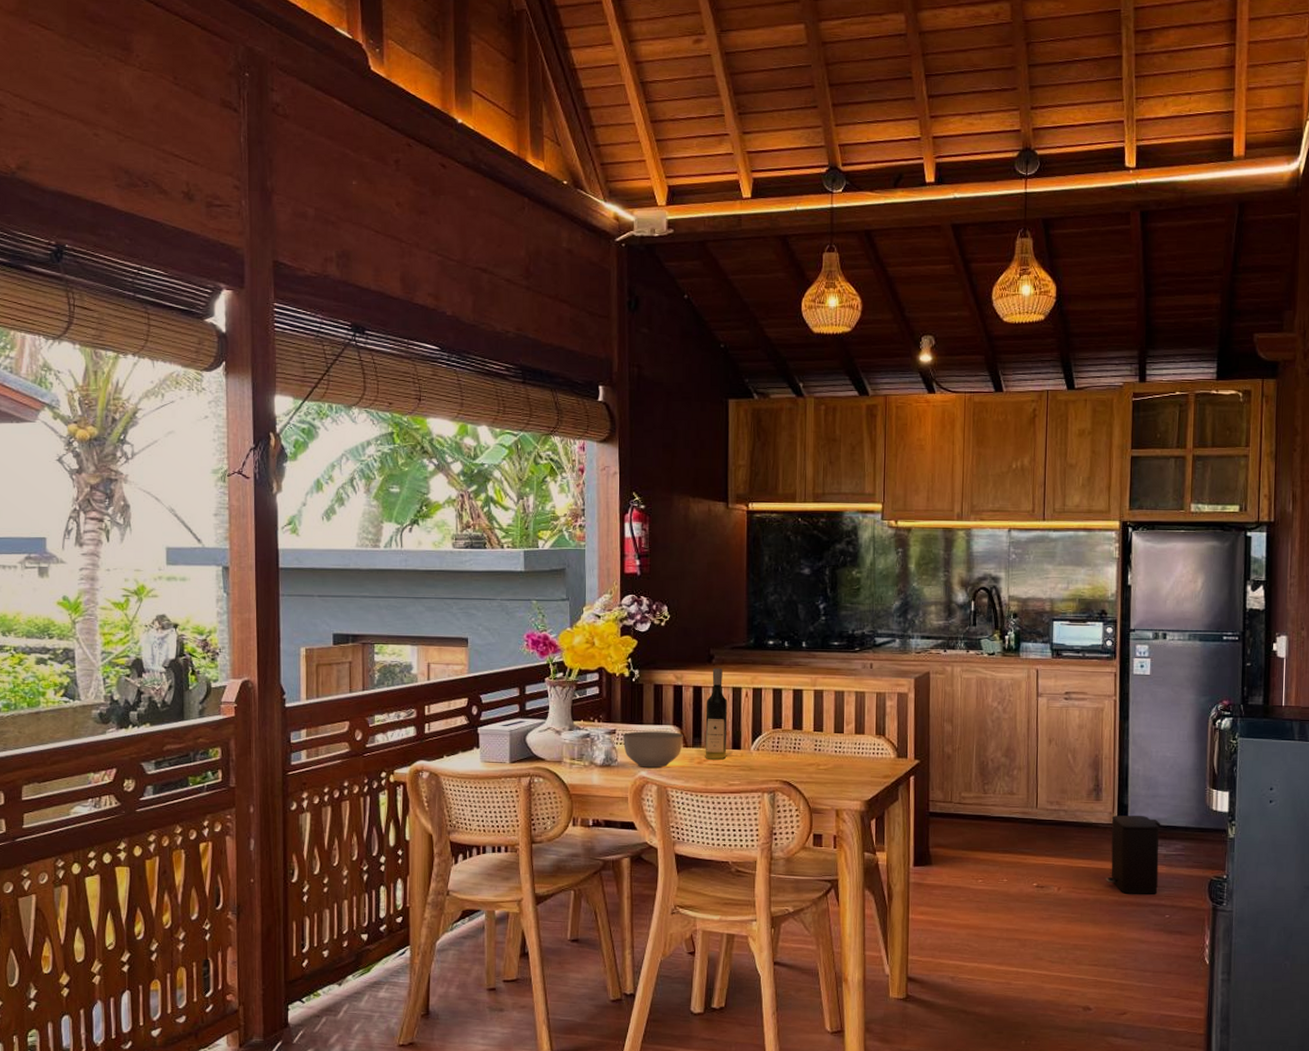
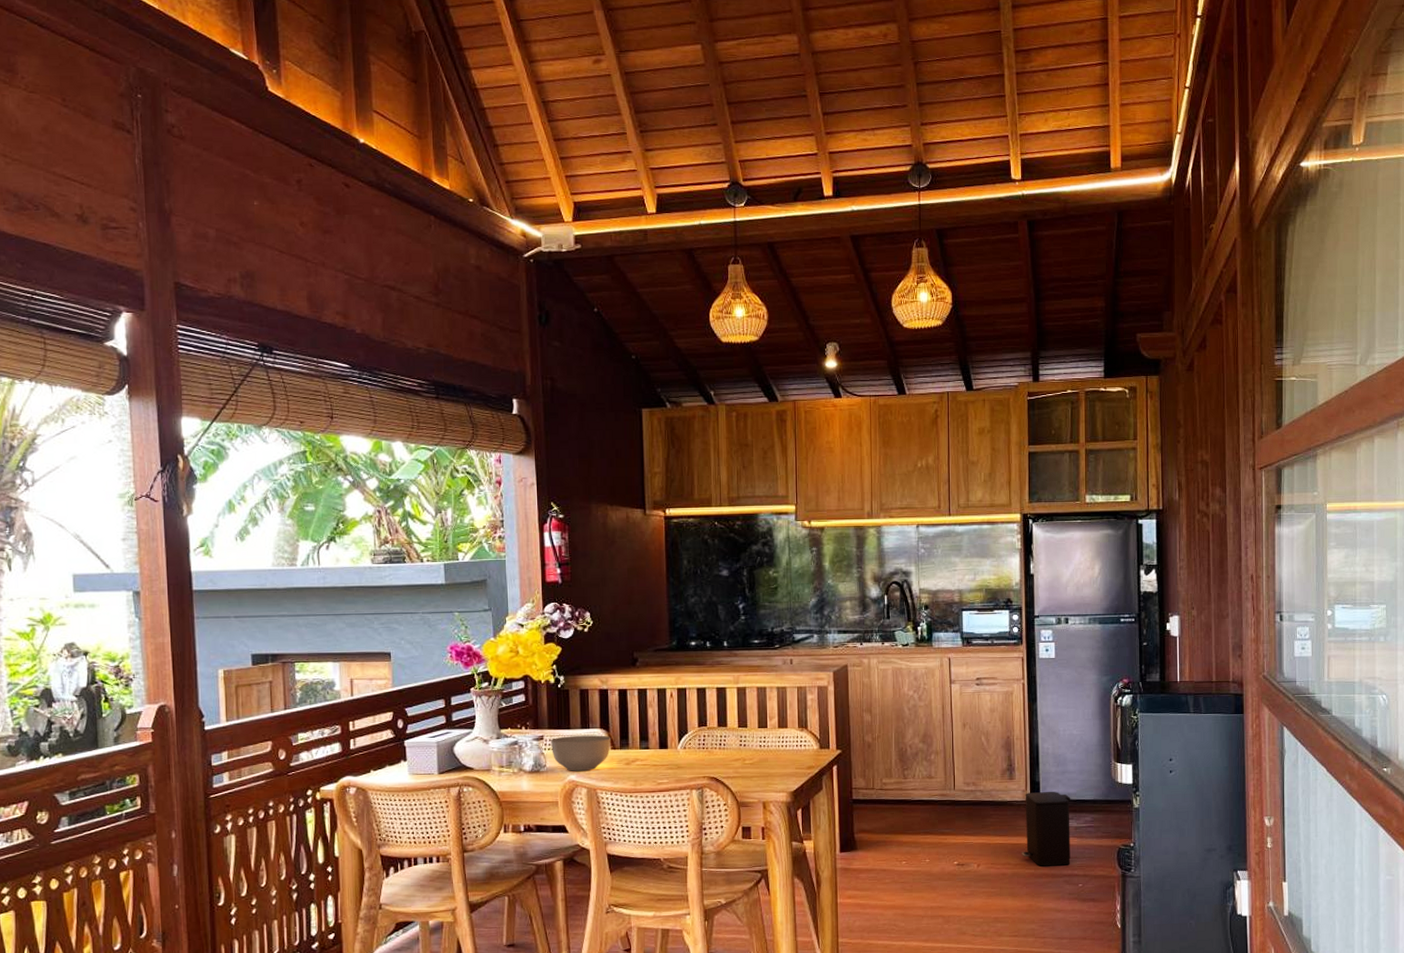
bottle: present [705,668,728,761] -> none [631,670,654,761]

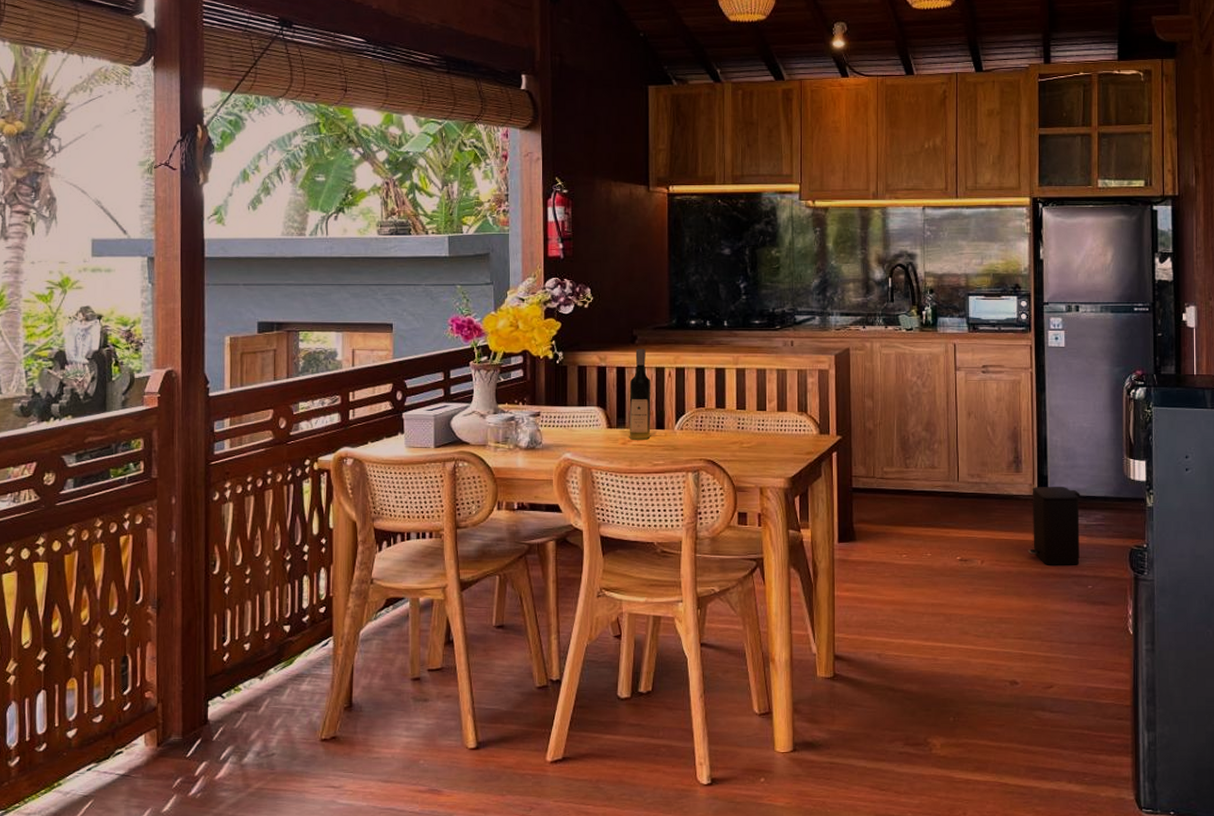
bowl: present [550,735,612,771] -> none [547,413,608,449]
bottle: none [631,670,654,761] -> present [629,348,651,441]

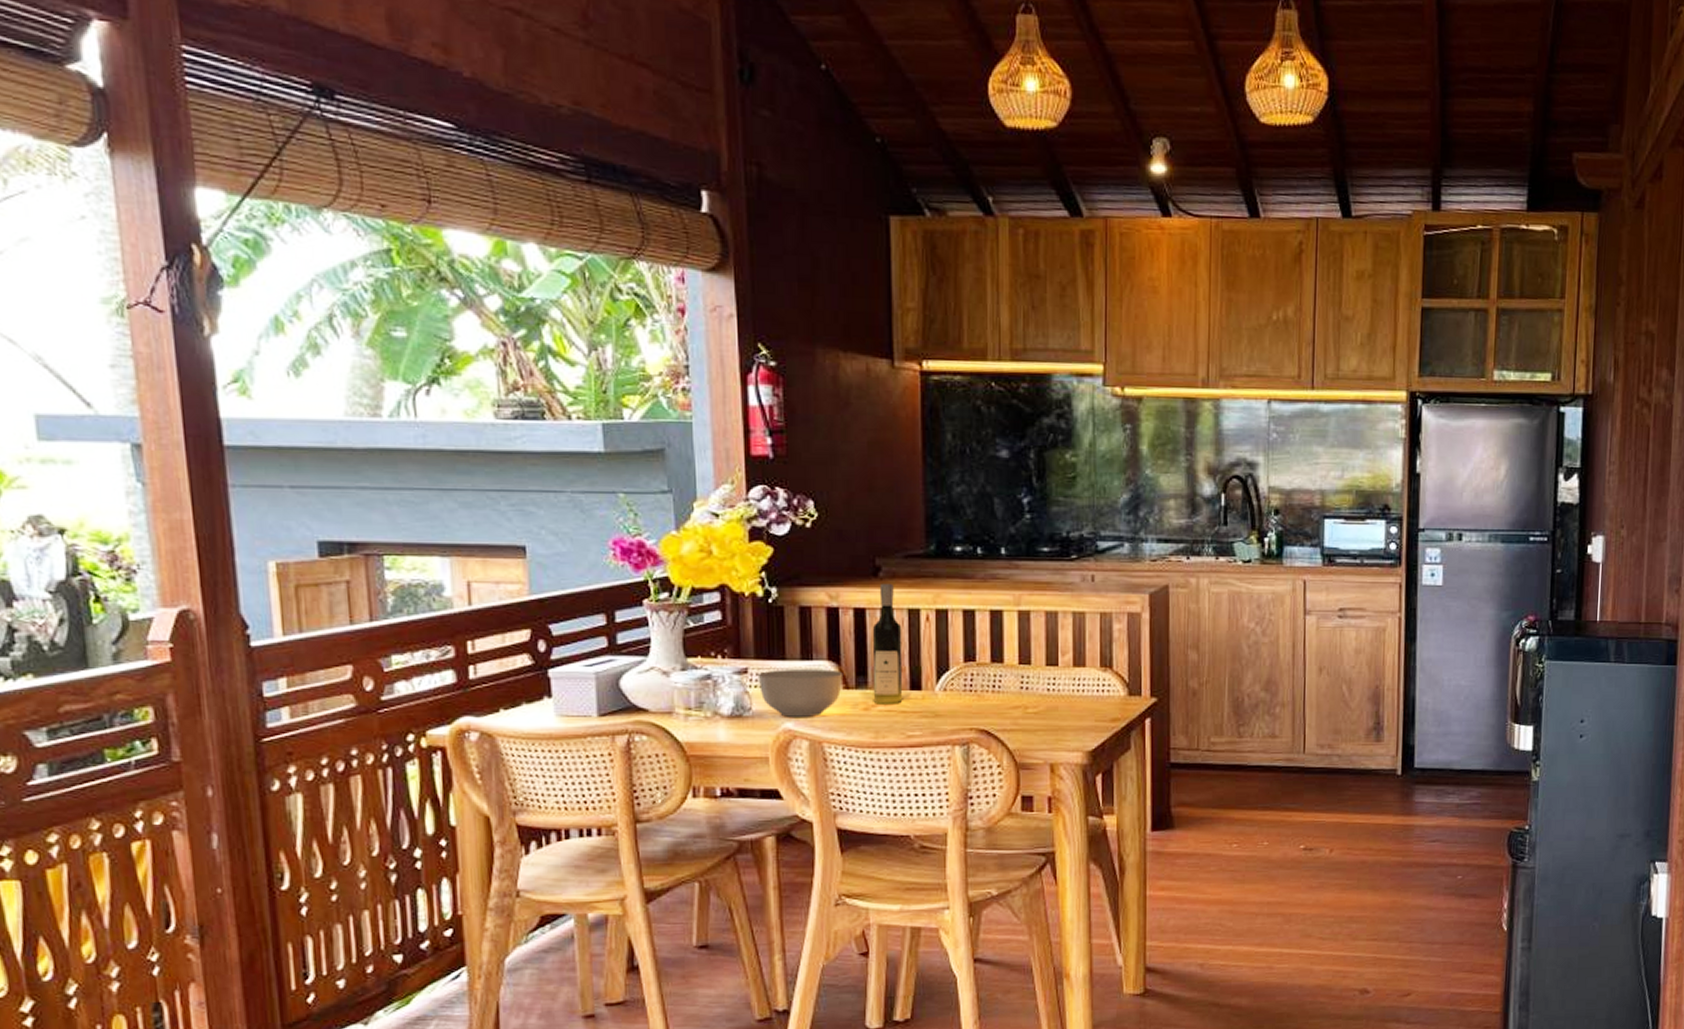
bowl: none [547,413,608,449] -> present [757,669,844,717]
pedal bin: present [1027,487,1081,565] -> none [1386,758,1454,853]

